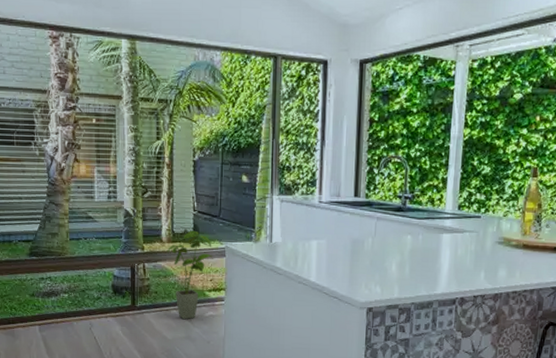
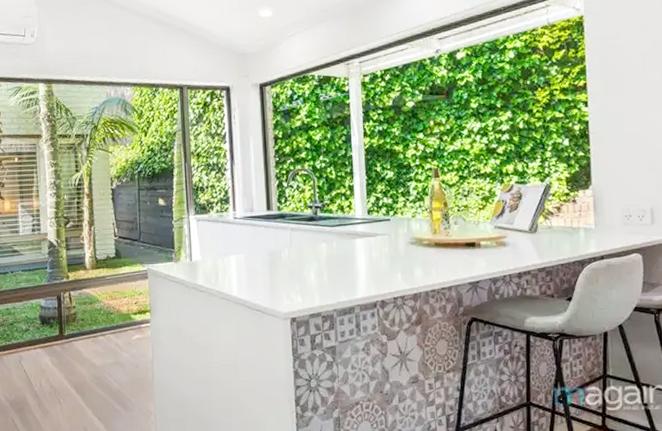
house plant: present [168,230,212,320] -> none [92,255,135,345]

